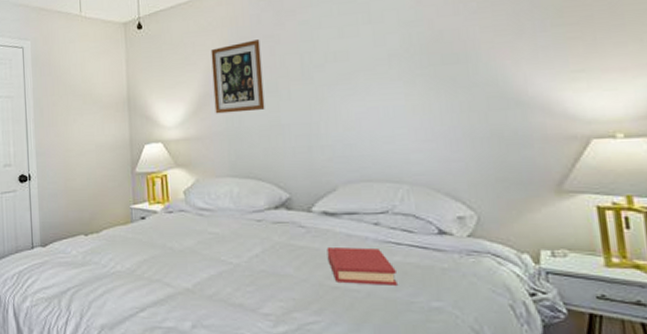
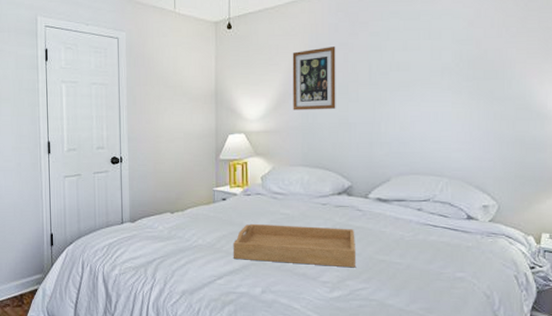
serving tray: none [156,245,303,297] -> present [234,223,355,268]
hardback book: present [326,247,397,286] -> none [378,228,431,260]

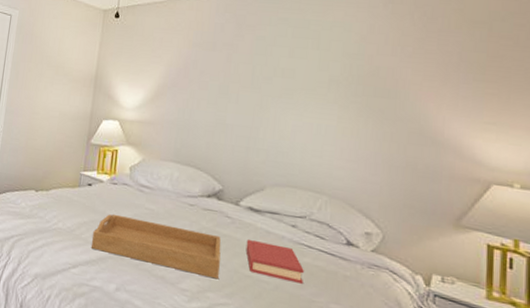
wall art: present [292,46,336,111] -> none [170,45,220,108]
hardback book: none [378,228,431,260] -> present [246,240,304,284]

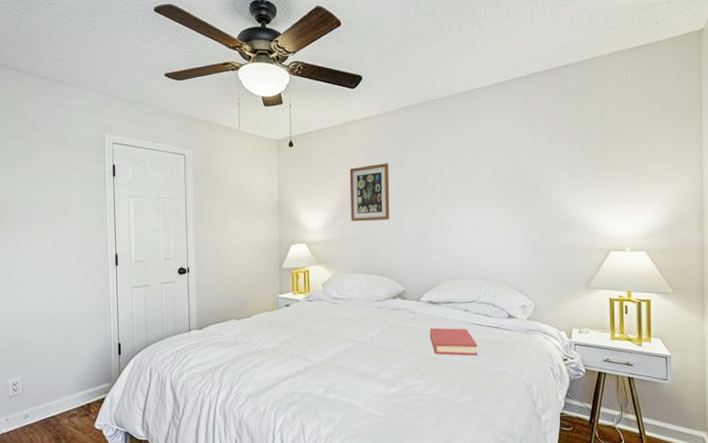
serving tray: present [92,213,222,280] -> none [297,327,410,366]
wall art: none [170,45,220,108] -> present [349,163,390,222]

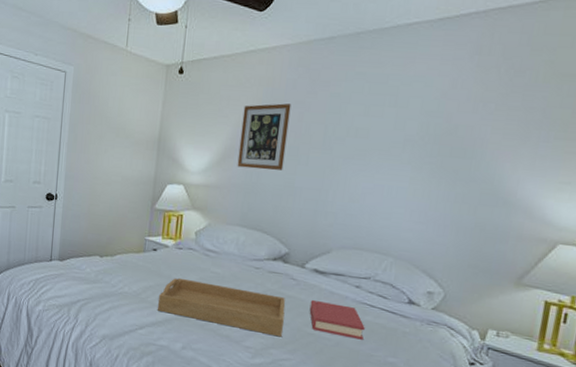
serving tray: none [297,327,410,366] -> present [158,277,286,337]

